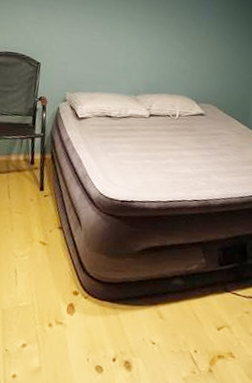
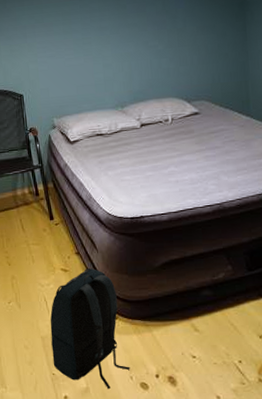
backpack: none [8,243,92,371] -> present [50,267,130,390]

